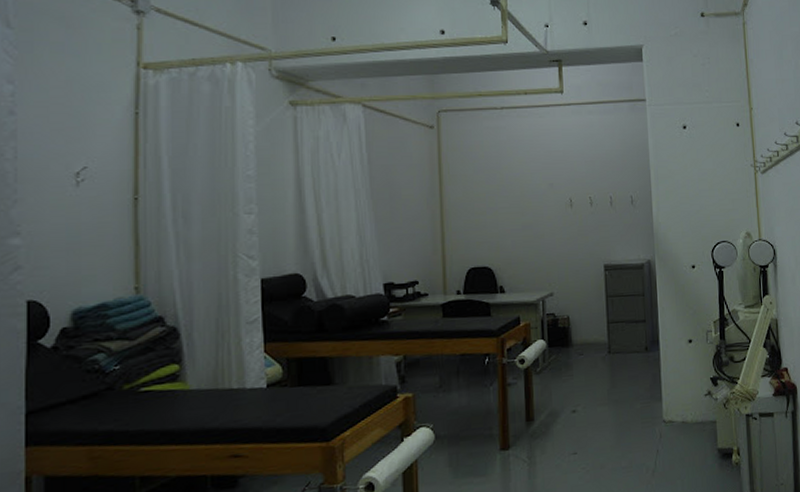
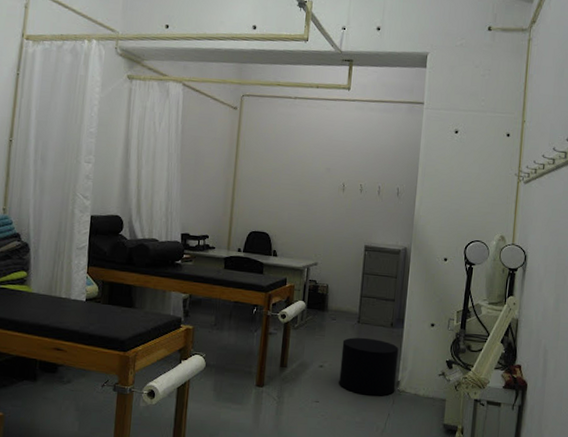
stool: none [594,368,661,435] -> present [339,337,399,397]

